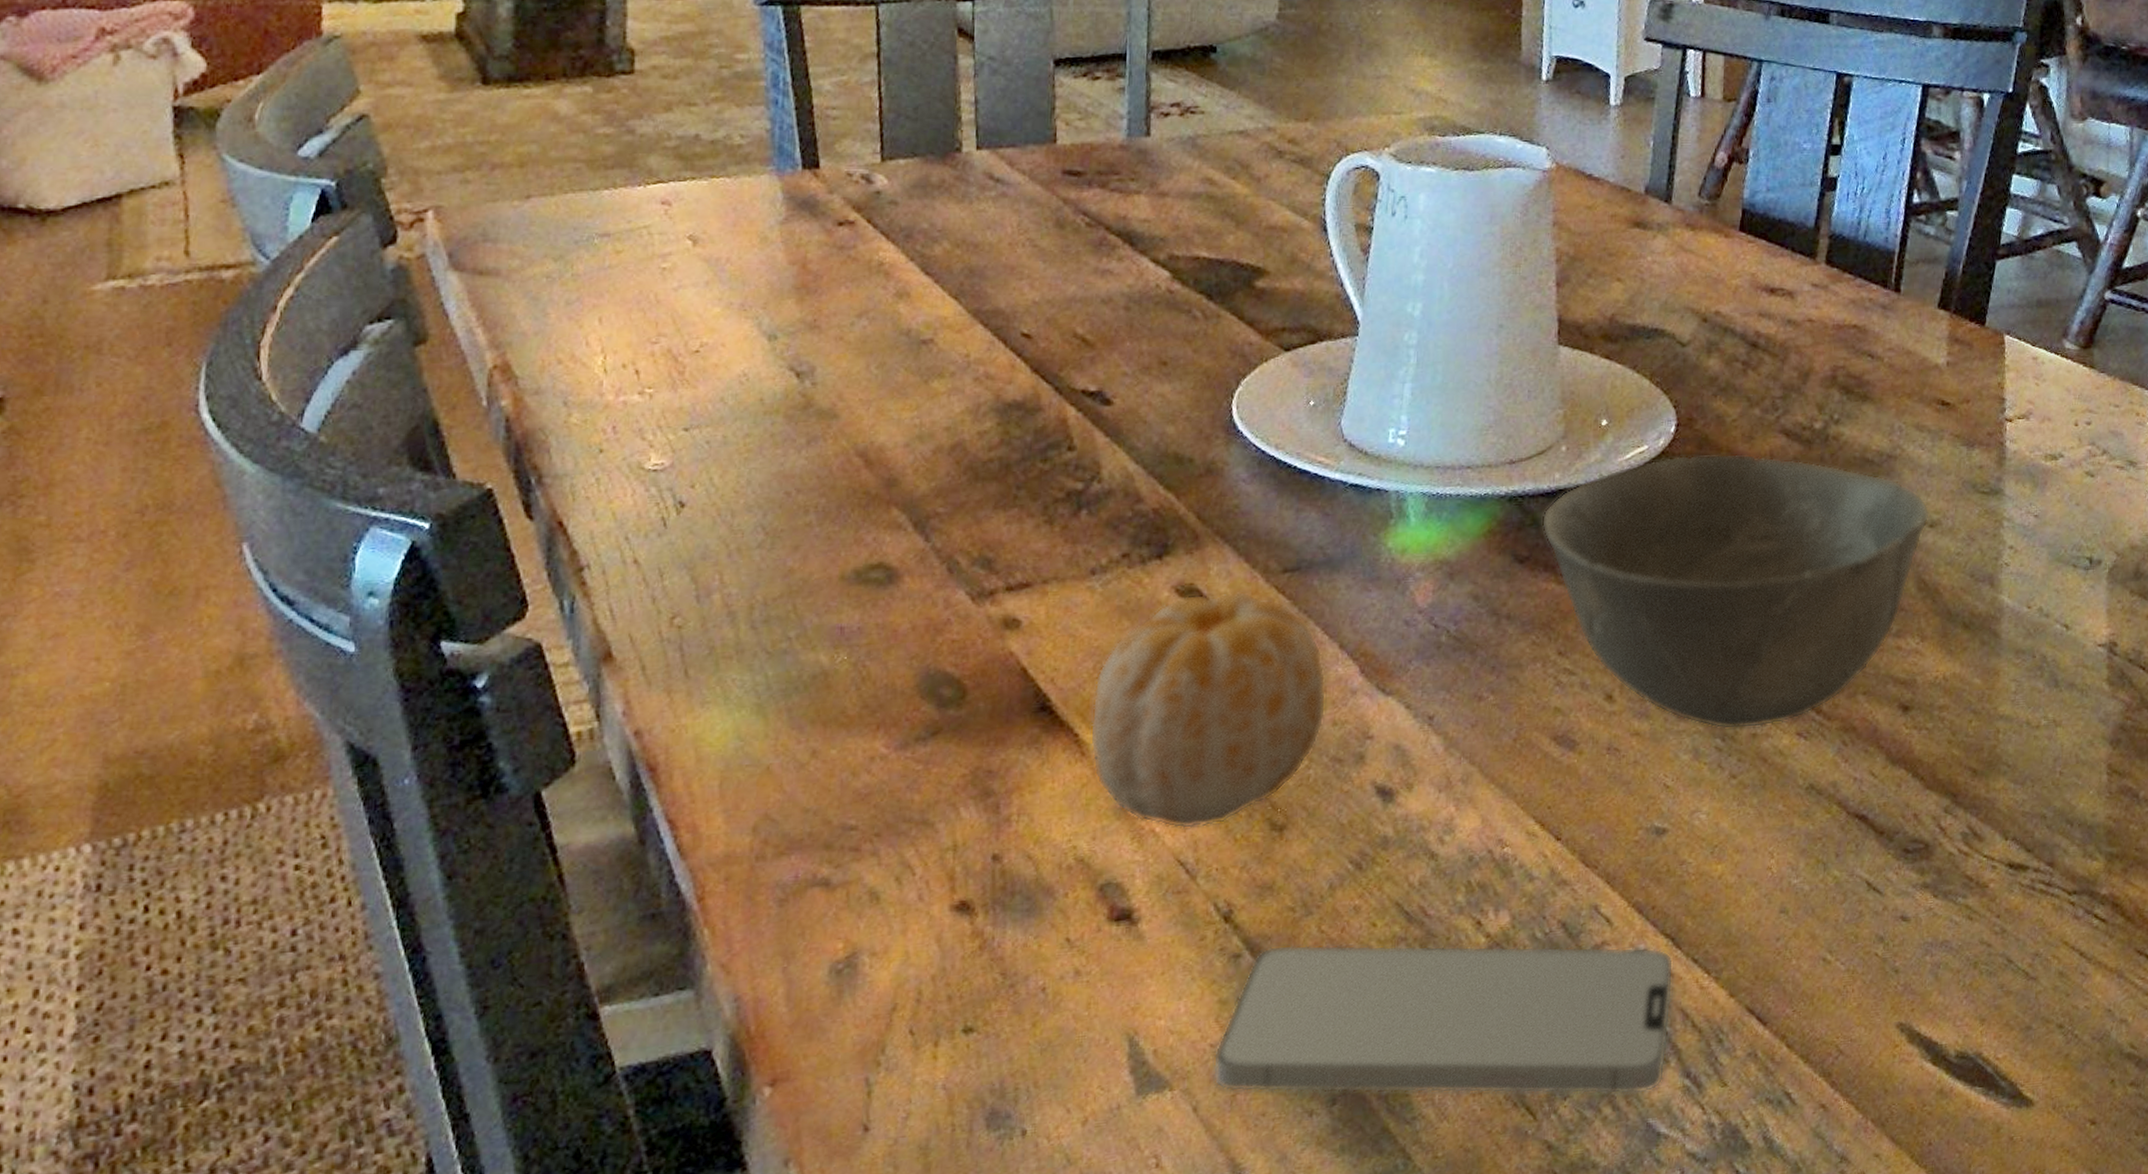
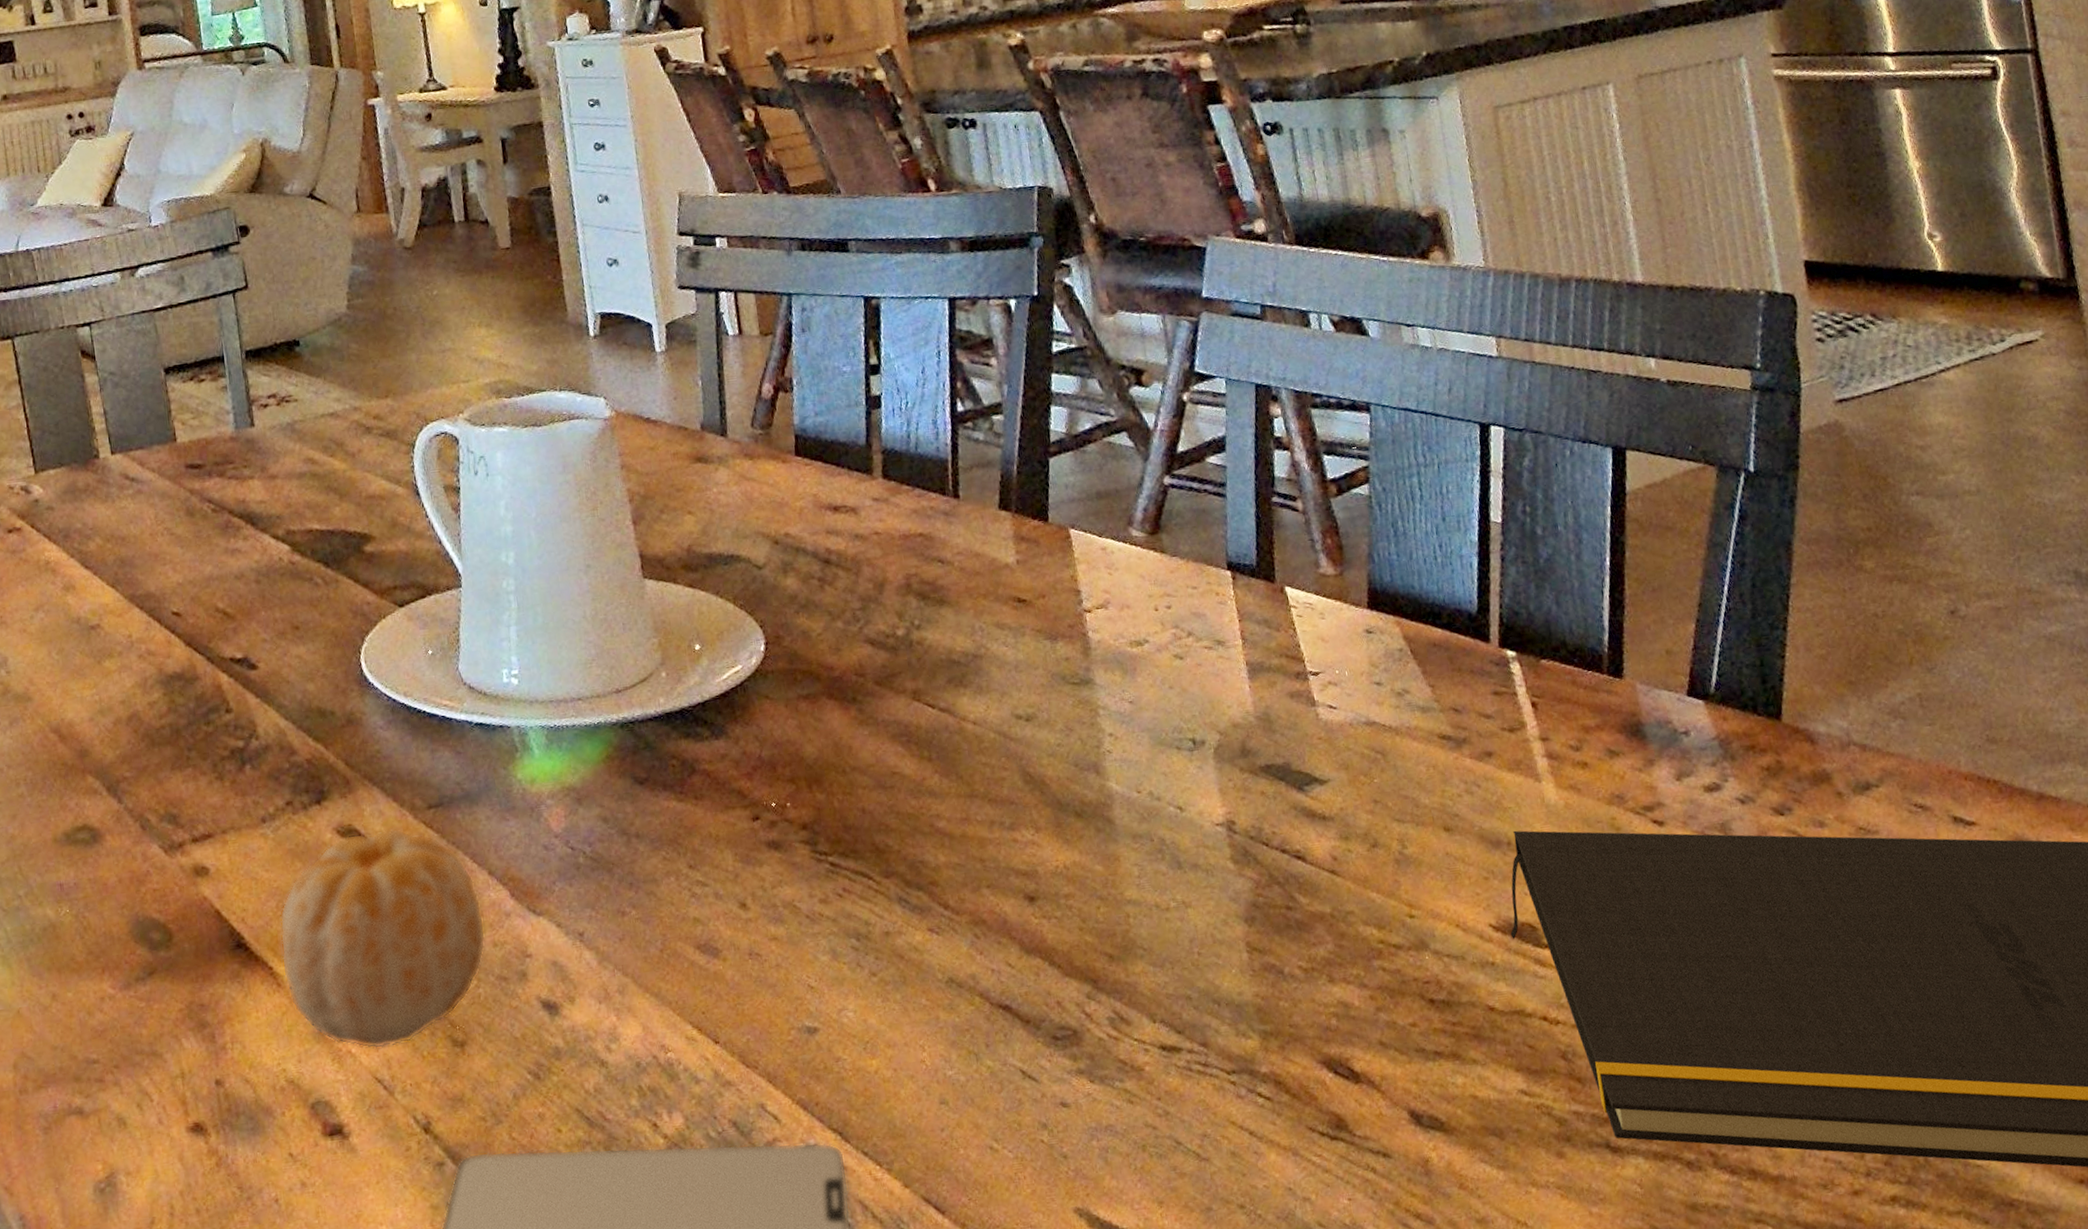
bowl: present [1541,453,1931,730] -> none [653,665,1025,930]

